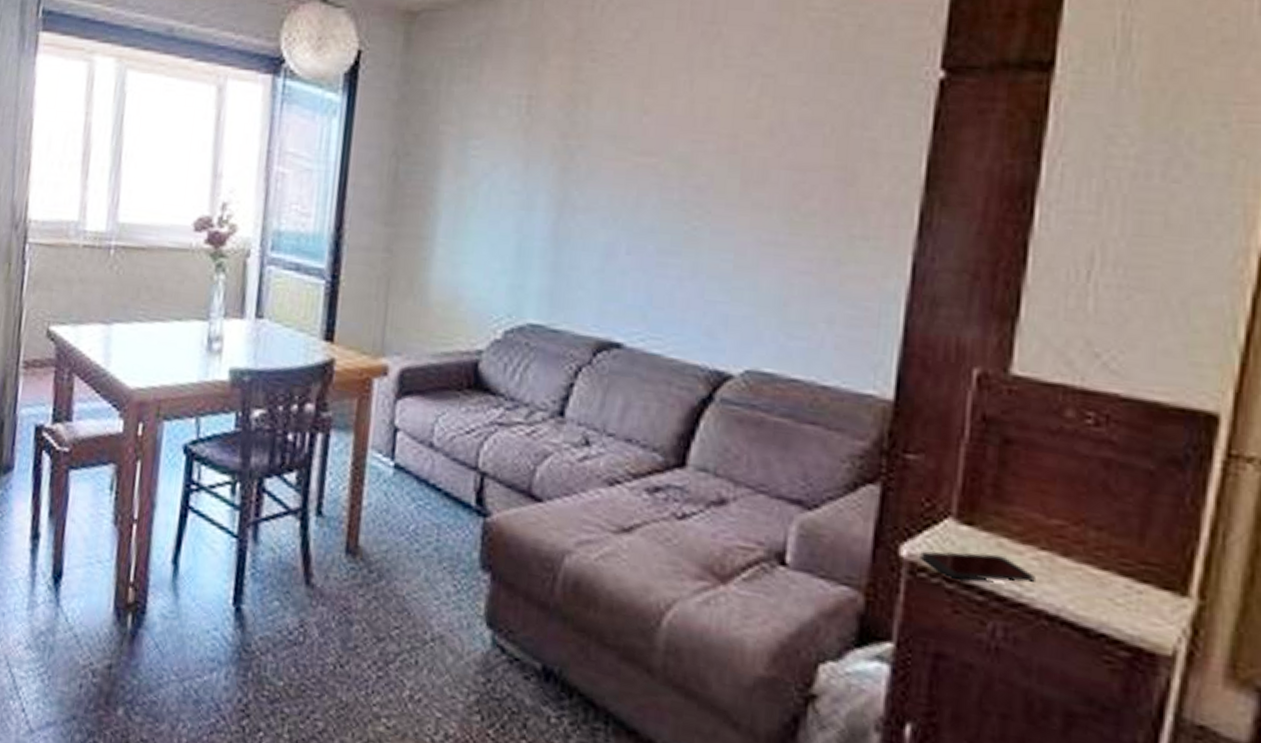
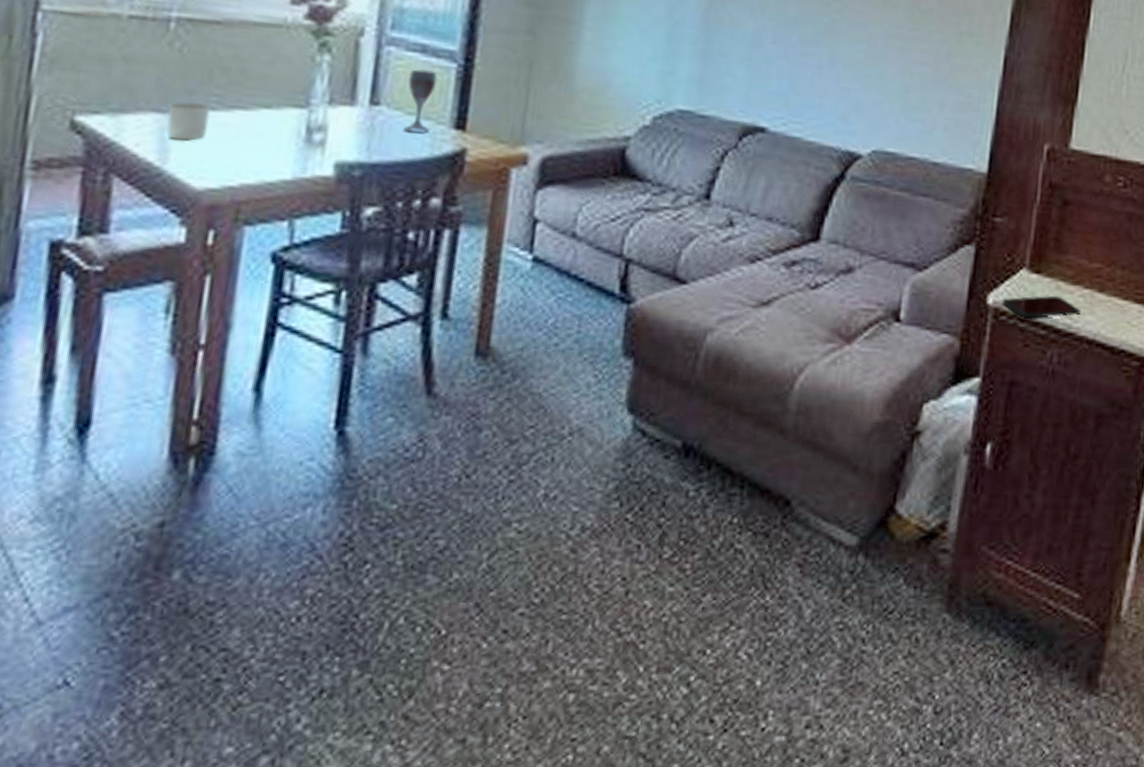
mug: none [109,314,139,348] -> present [166,101,211,141]
cup: none [283,286,309,345] -> present [403,69,437,134]

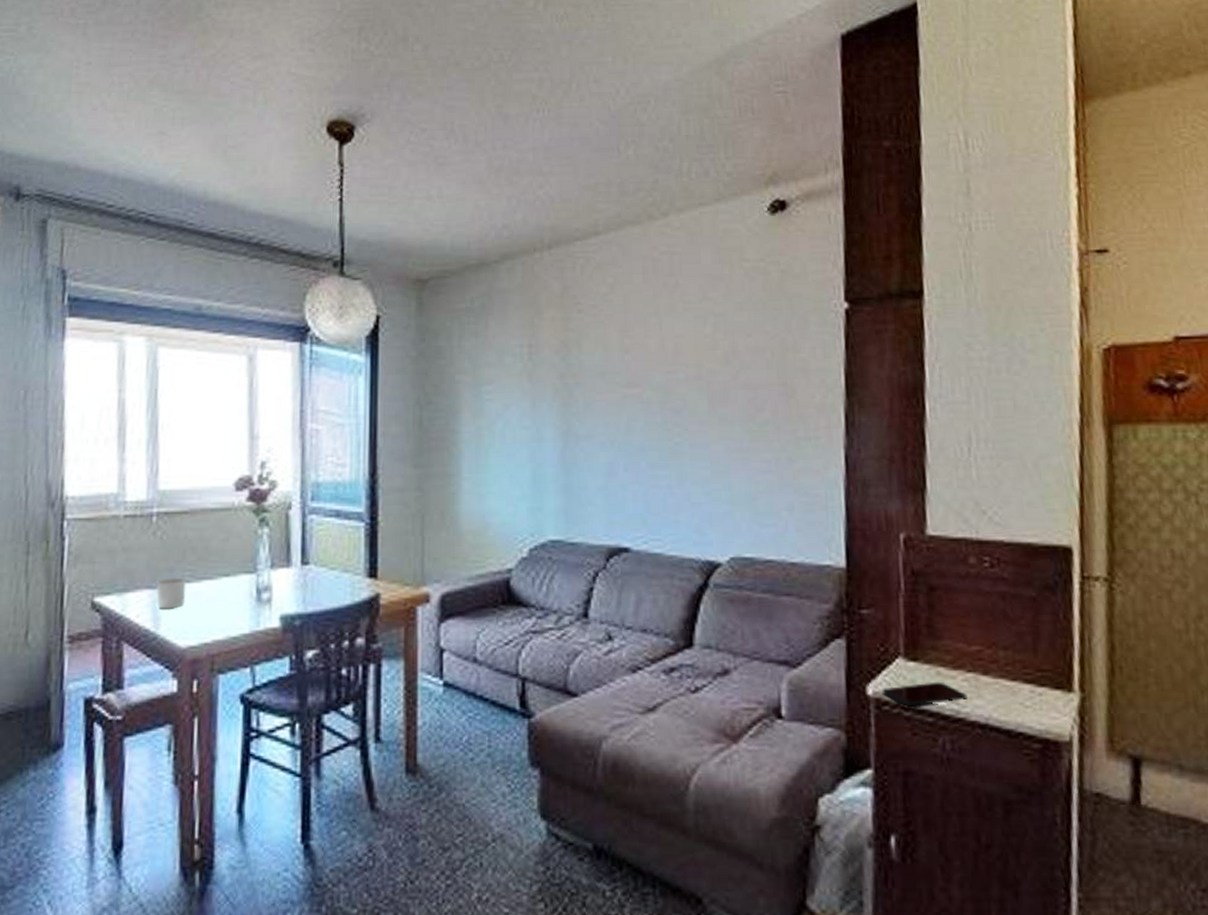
cup: present [403,69,437,134] -> none [329,531,351,585]

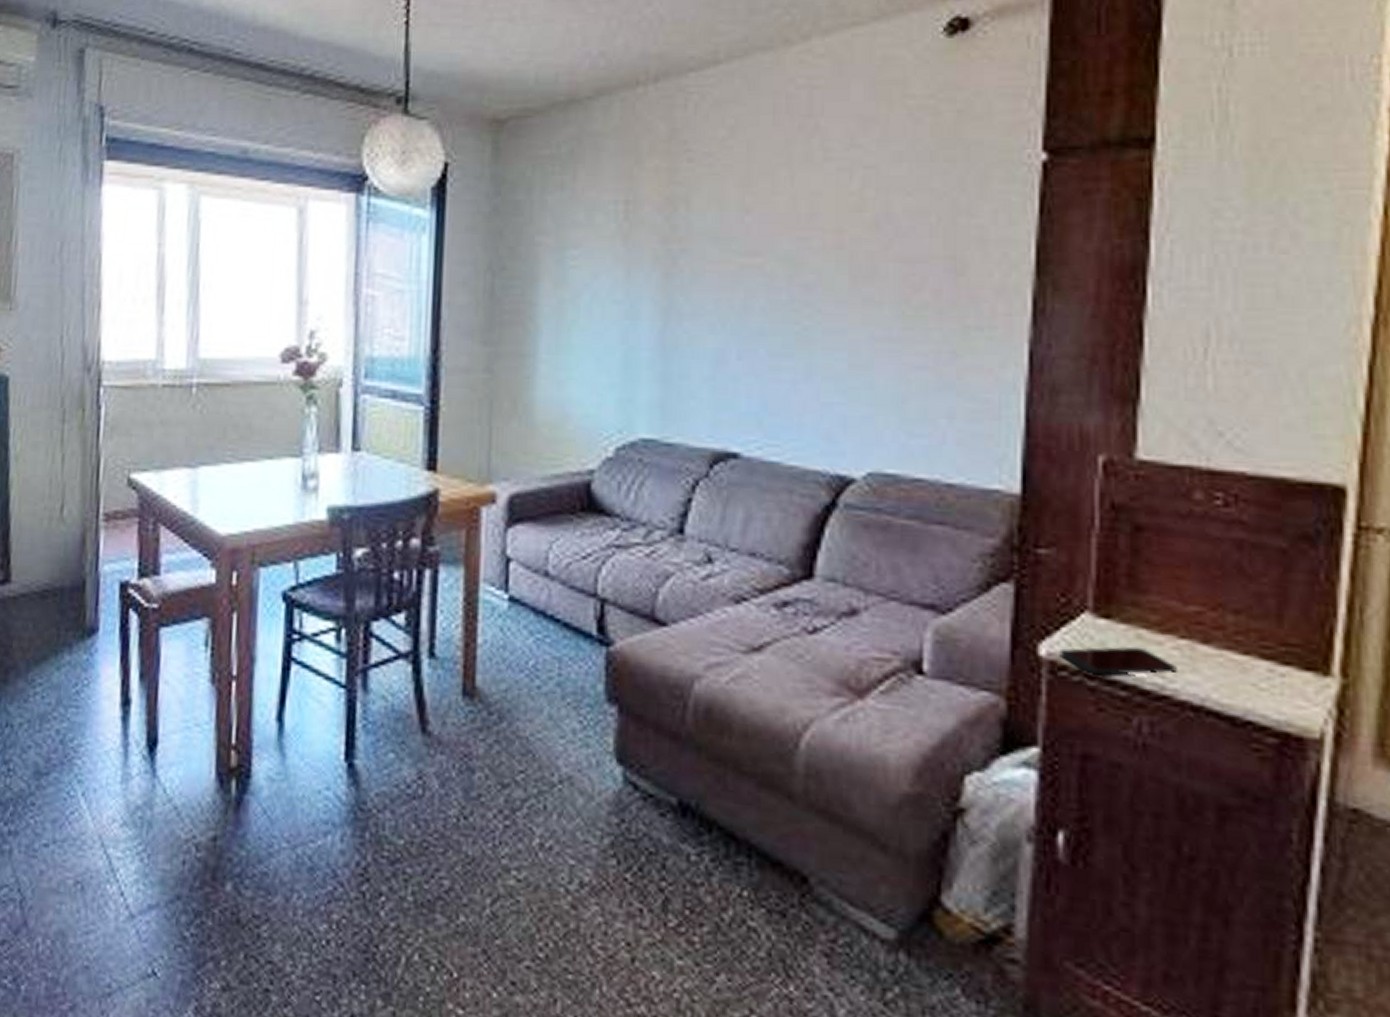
mug: present [155,577,187,609] -> none [194,456,227,492]

